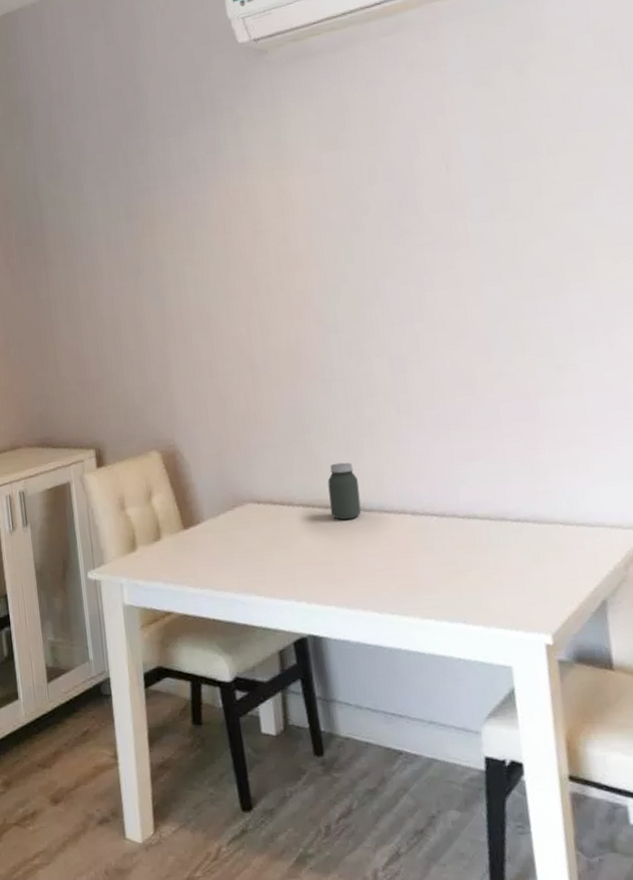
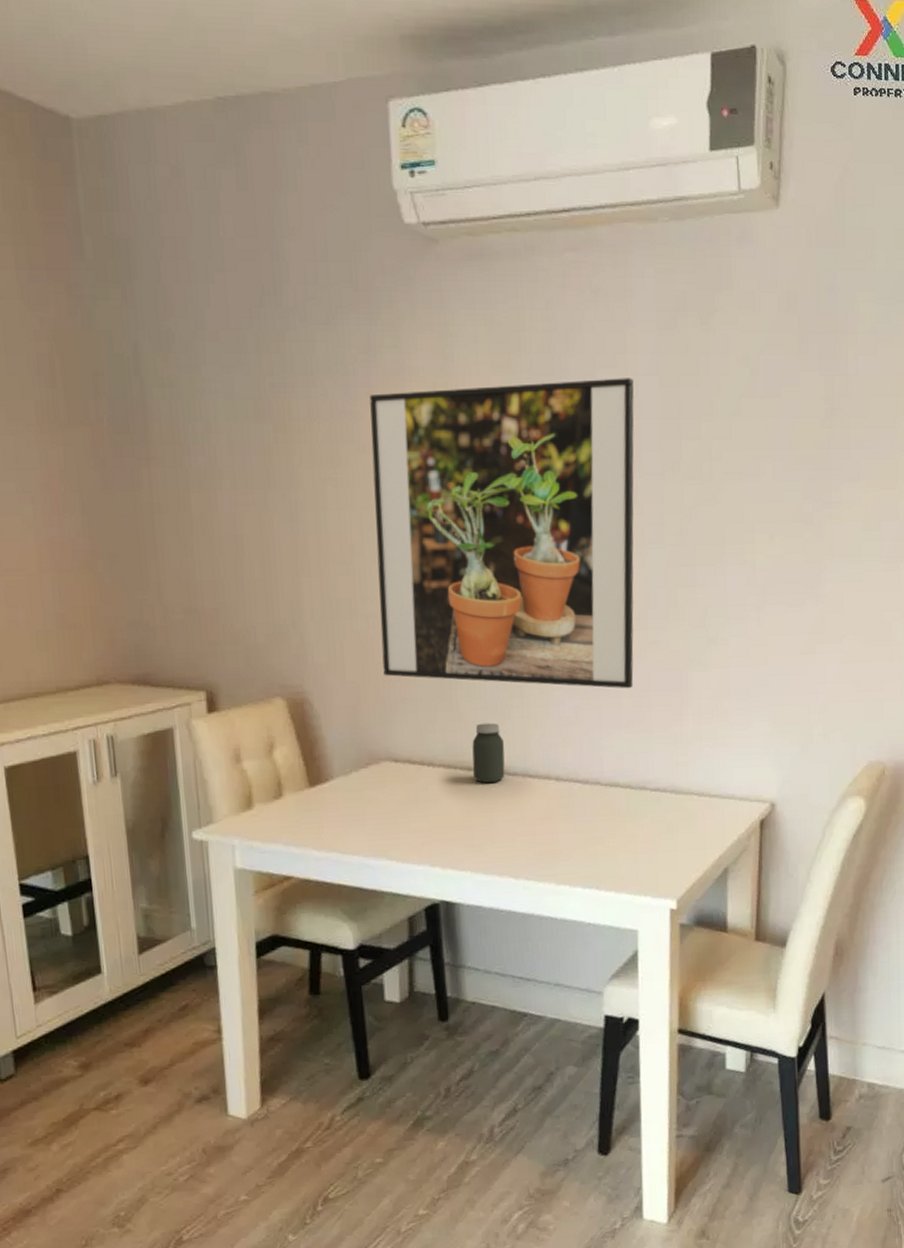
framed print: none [218,134,482,426] -> present [370,378,634,689]

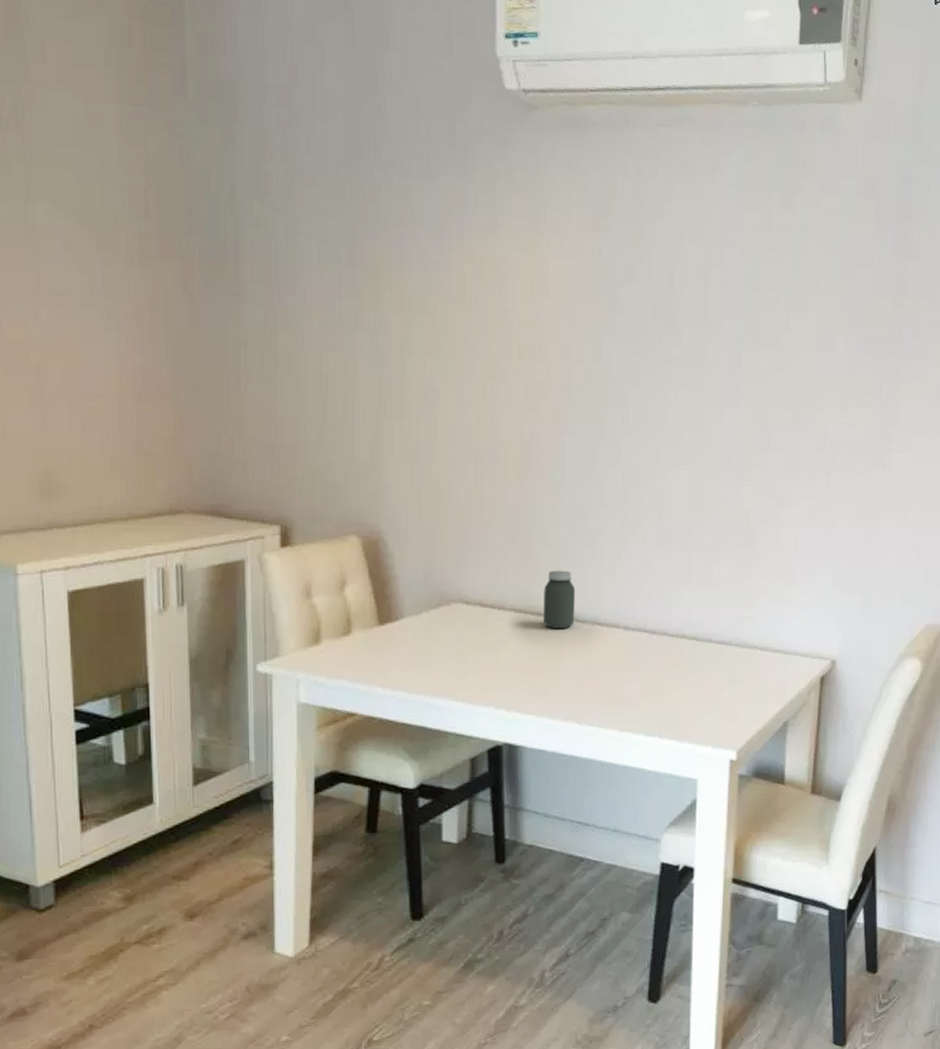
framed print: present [370,378,634,689] -> none [459,247,719,544]

